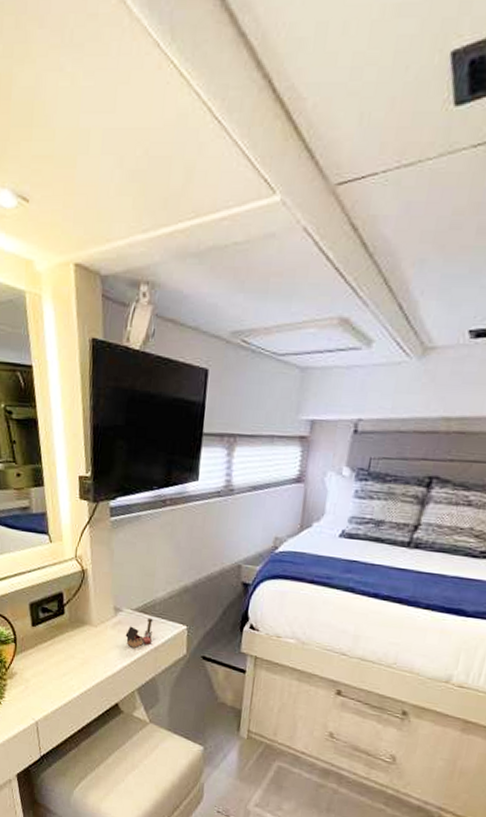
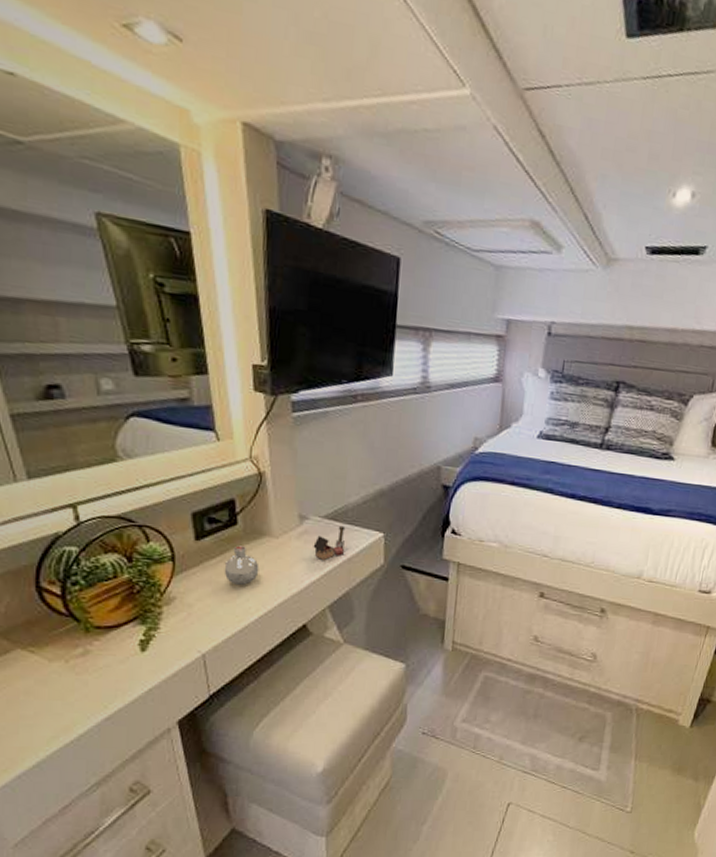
potion bottle: none [53,632,81,667] -> present [224,545,259,586]

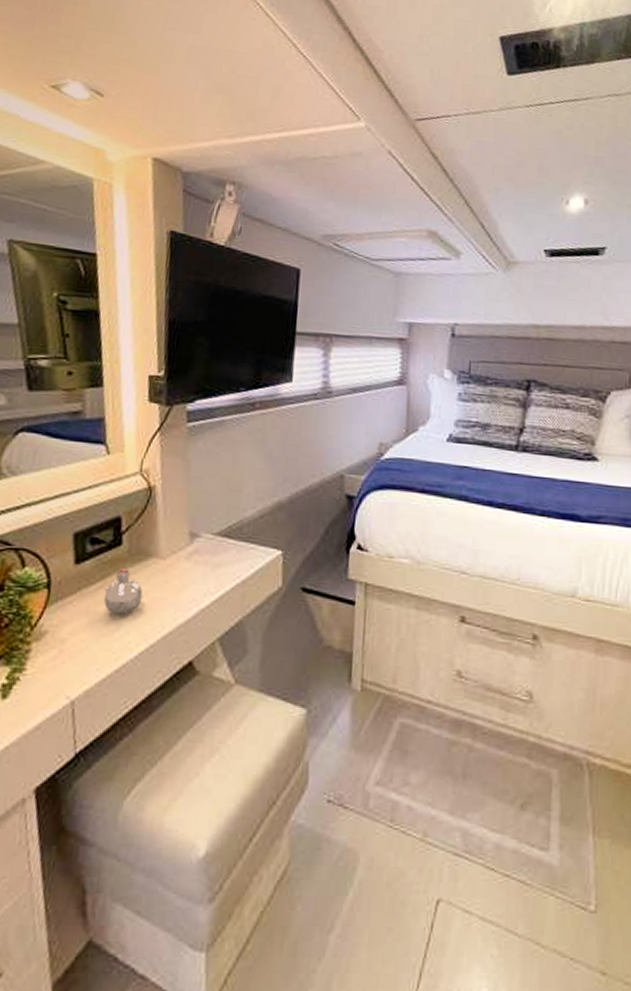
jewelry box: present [313,525,346,560] -> none [203,543,240,583]

